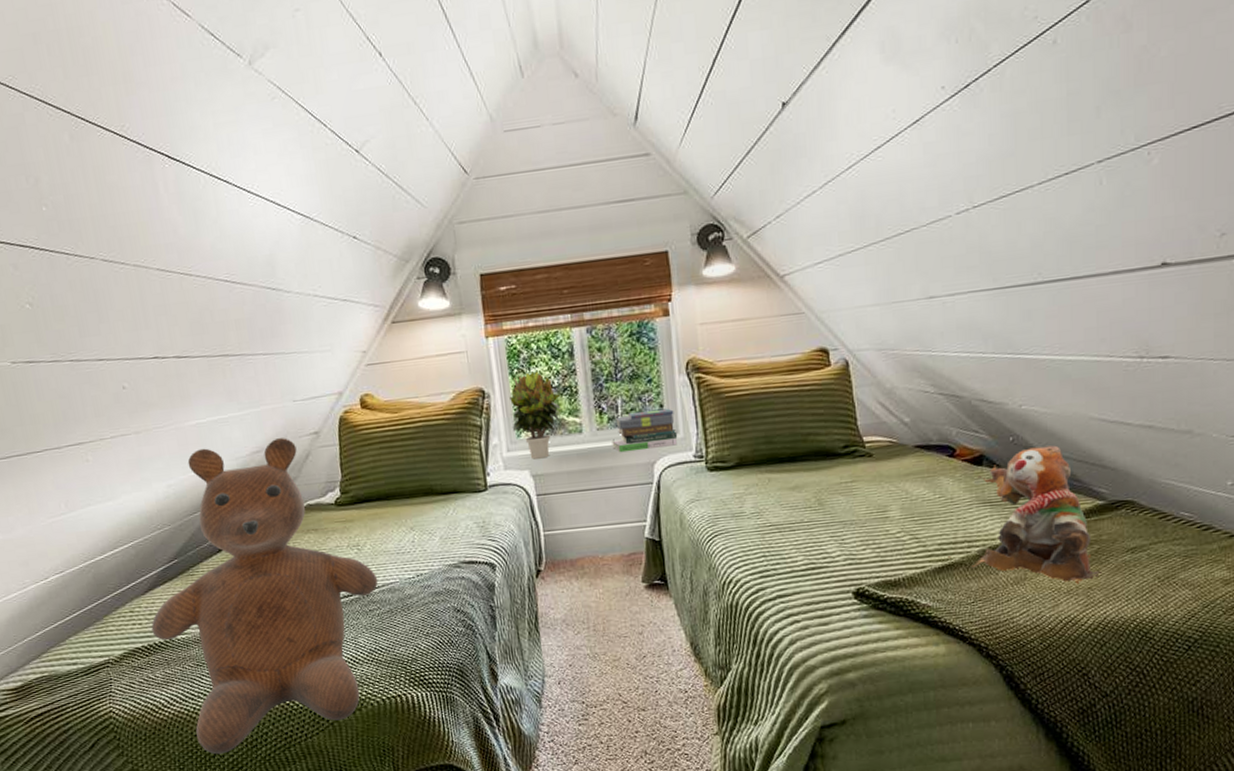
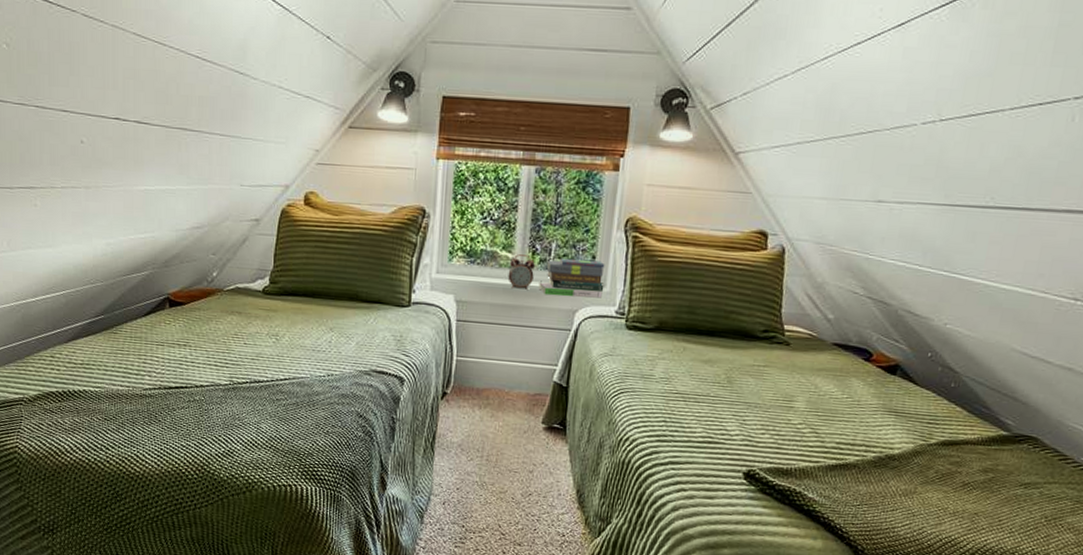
teddy bear: present [151,438,379,755] -> none [68,214,290,507]
potted plant: present [510,371,565,460] -> none [445,200,498,288]
alarm clock: none [579,416,606,454] -> present [508,254,535,291]
stuffed animal: present [948,445,1102,584] -> none [843,367,991,508]

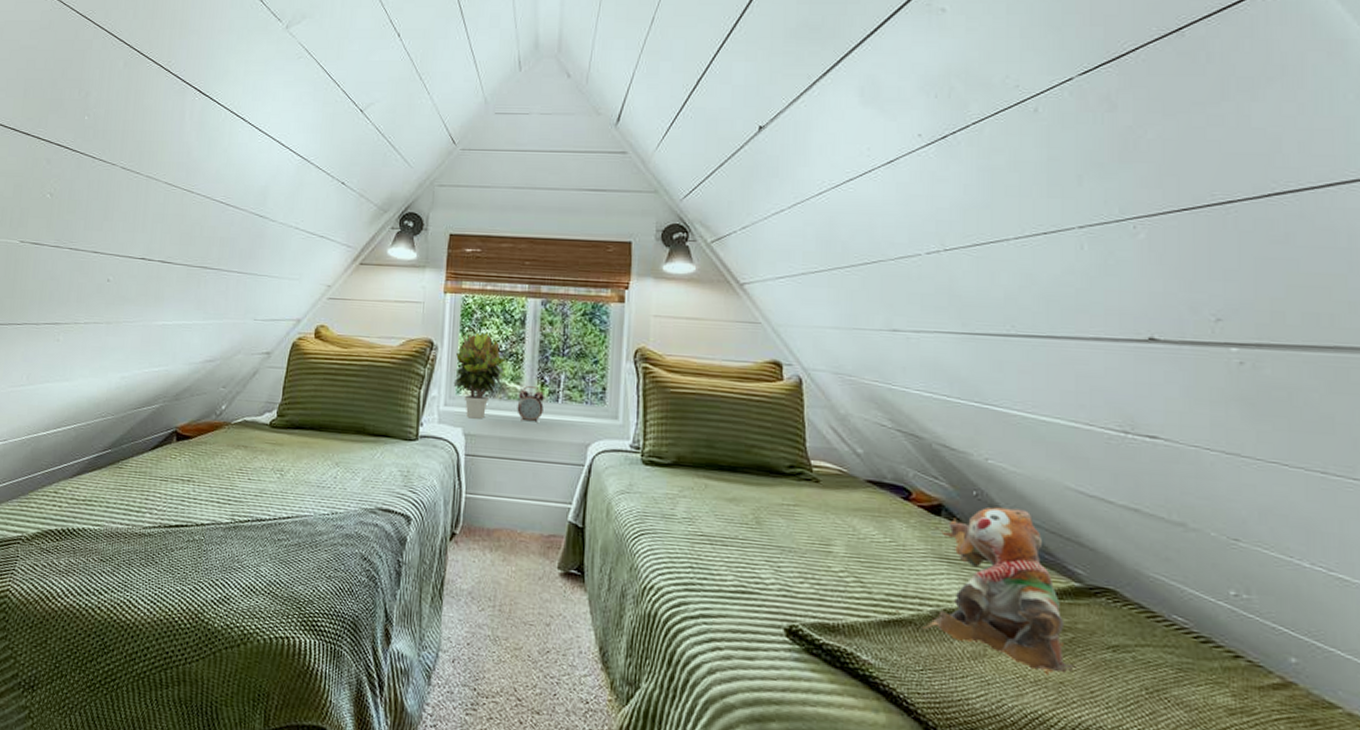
potted plant: none [445,200,498,288] -> present [453,332,507,420]
books: present [538,258,605,298] -> none [549,389,617,432]
stuffed animal: none [843,367,991,508] -> present [896,507,1076,675]

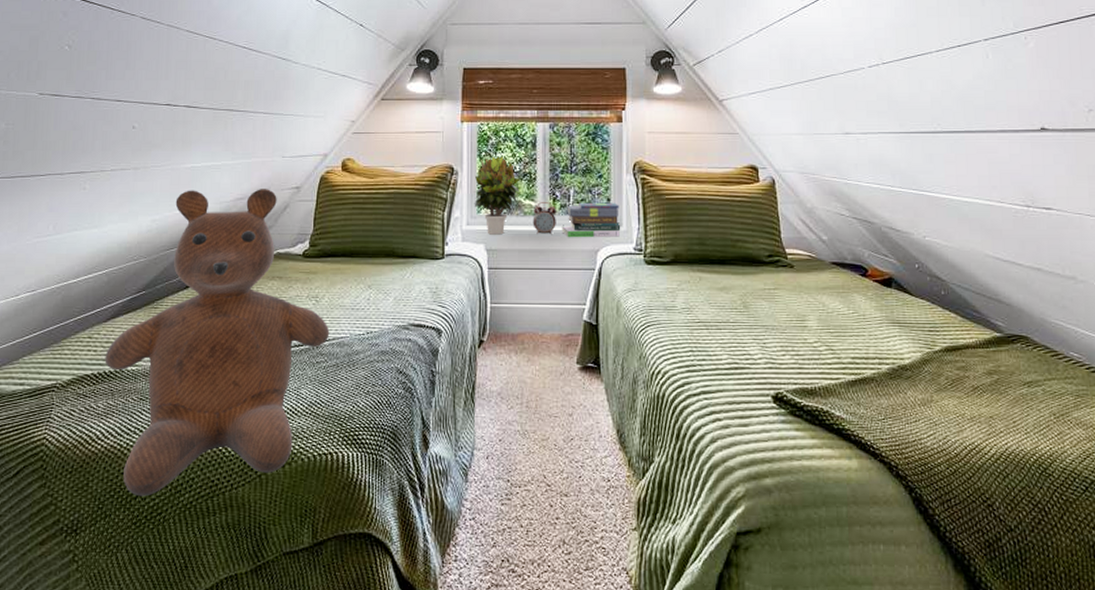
teddy bear: none [68,348,293,661] -> present [104,189,330,497]
books: none [549,389,617,432] -> present [561,202,621,238]
stuffed animal: present [896,507,1076,675] -> none [861,276,1002,412]

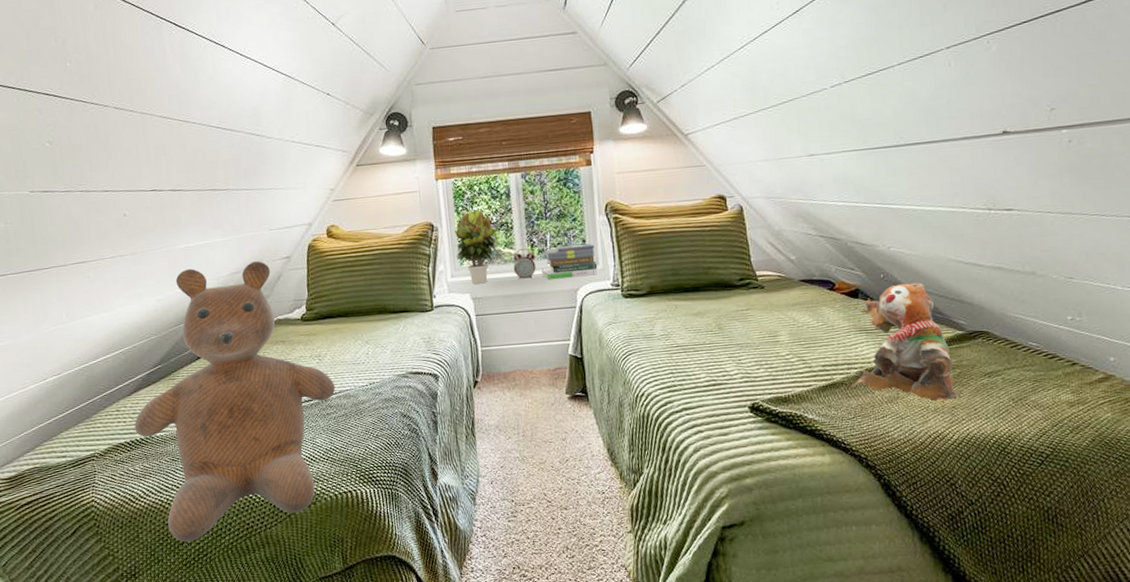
stuffed animal: none [861,276,1002,412] -> present [831,282,964,403]

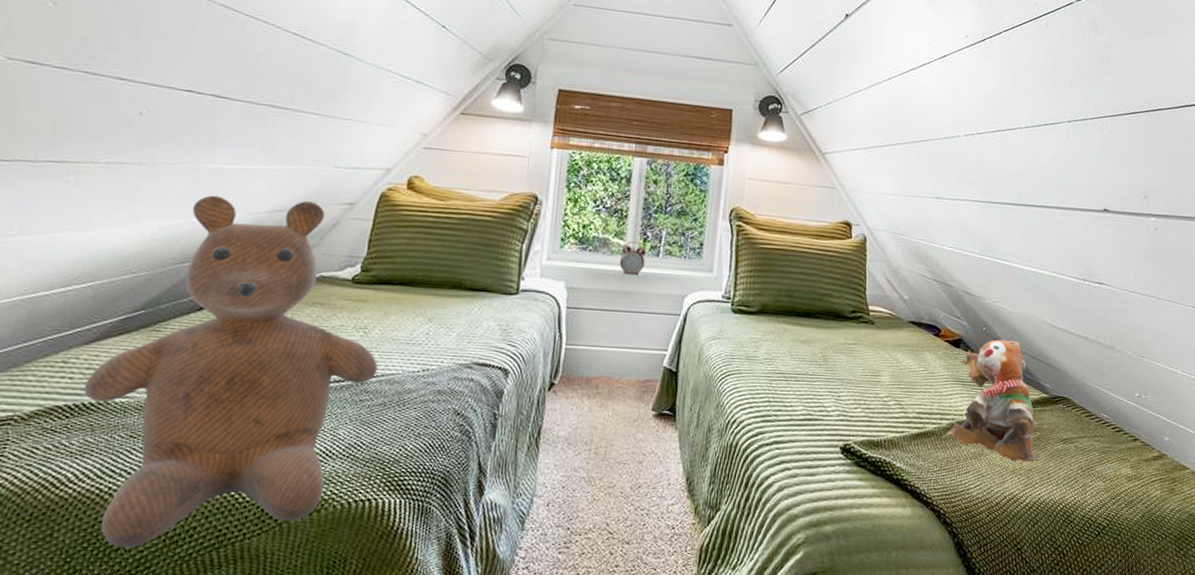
potted plant: present [455,209,502,285] -> none [557,188,610,274]
books: present [541,243,598,281] -> none [649,245,712,284]

